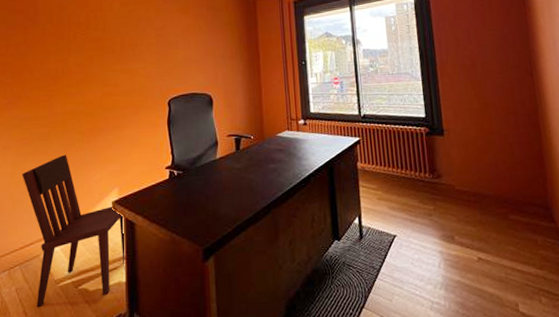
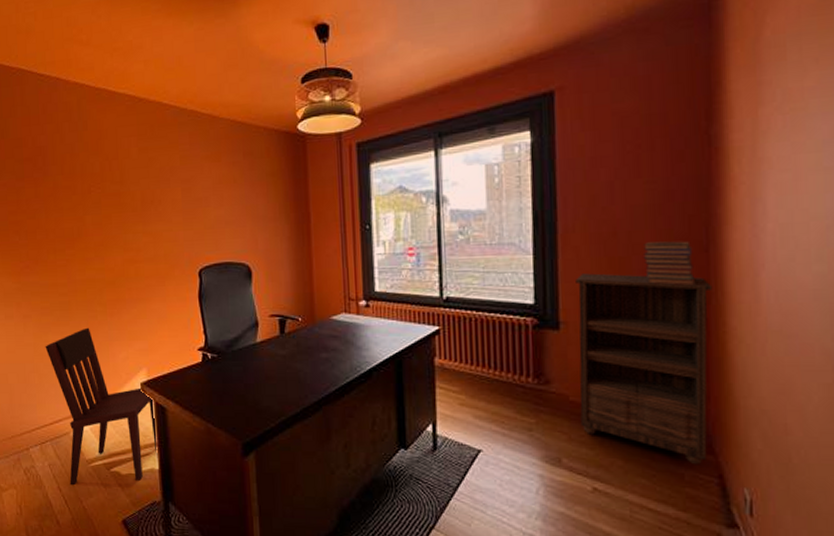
bookshelf: none [451,93,551,232] -> present [576,273,713,465]
book stack: none [492,69,528,100] -> present [642,241,696,286]

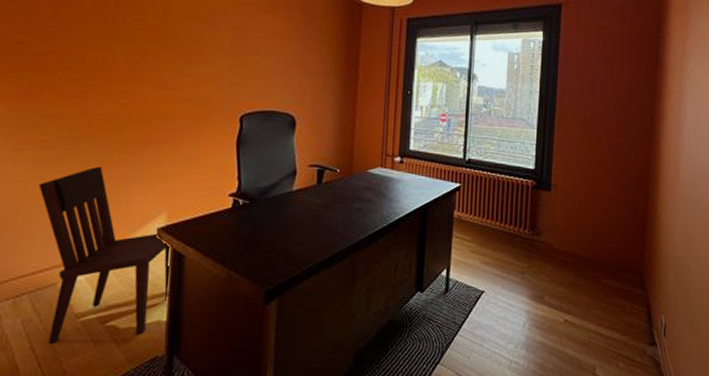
bookshelf: present [576,273,713,465] -> none [560,147,652,299]
book stack: present [642,241,696,286] -> none [610,128,642,163]

